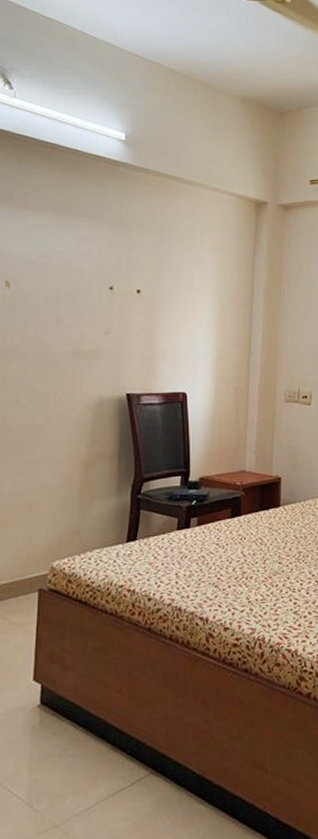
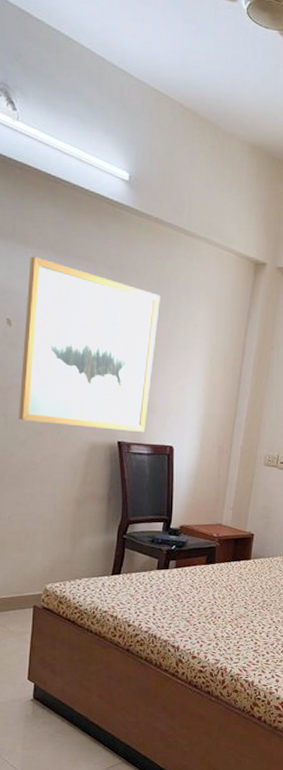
wall art: none [19,218,163,383] -> present [19,256,160,432]

